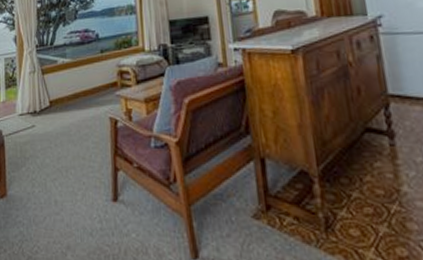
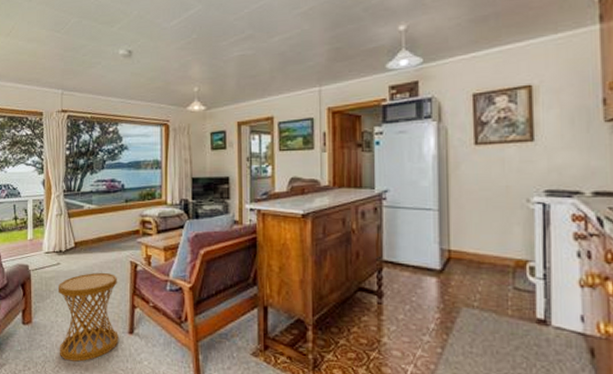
side table: none [33,132,102,239] -> present [57,272,119,362]

